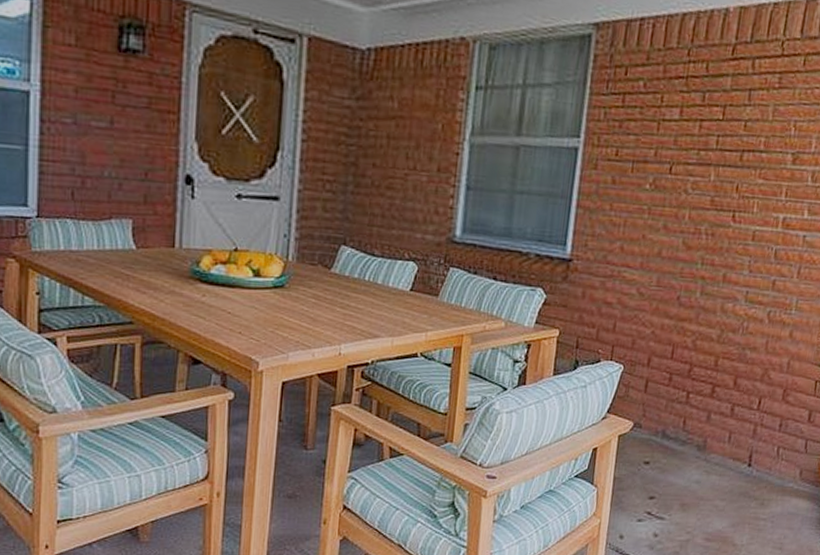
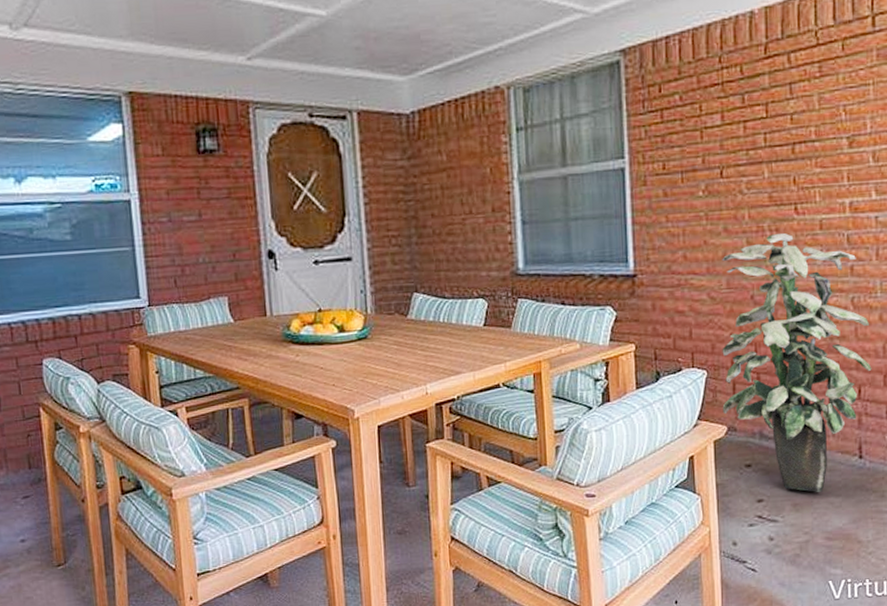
indoor plant: none [631,238,780,495] -> present [722,233,872,492]

